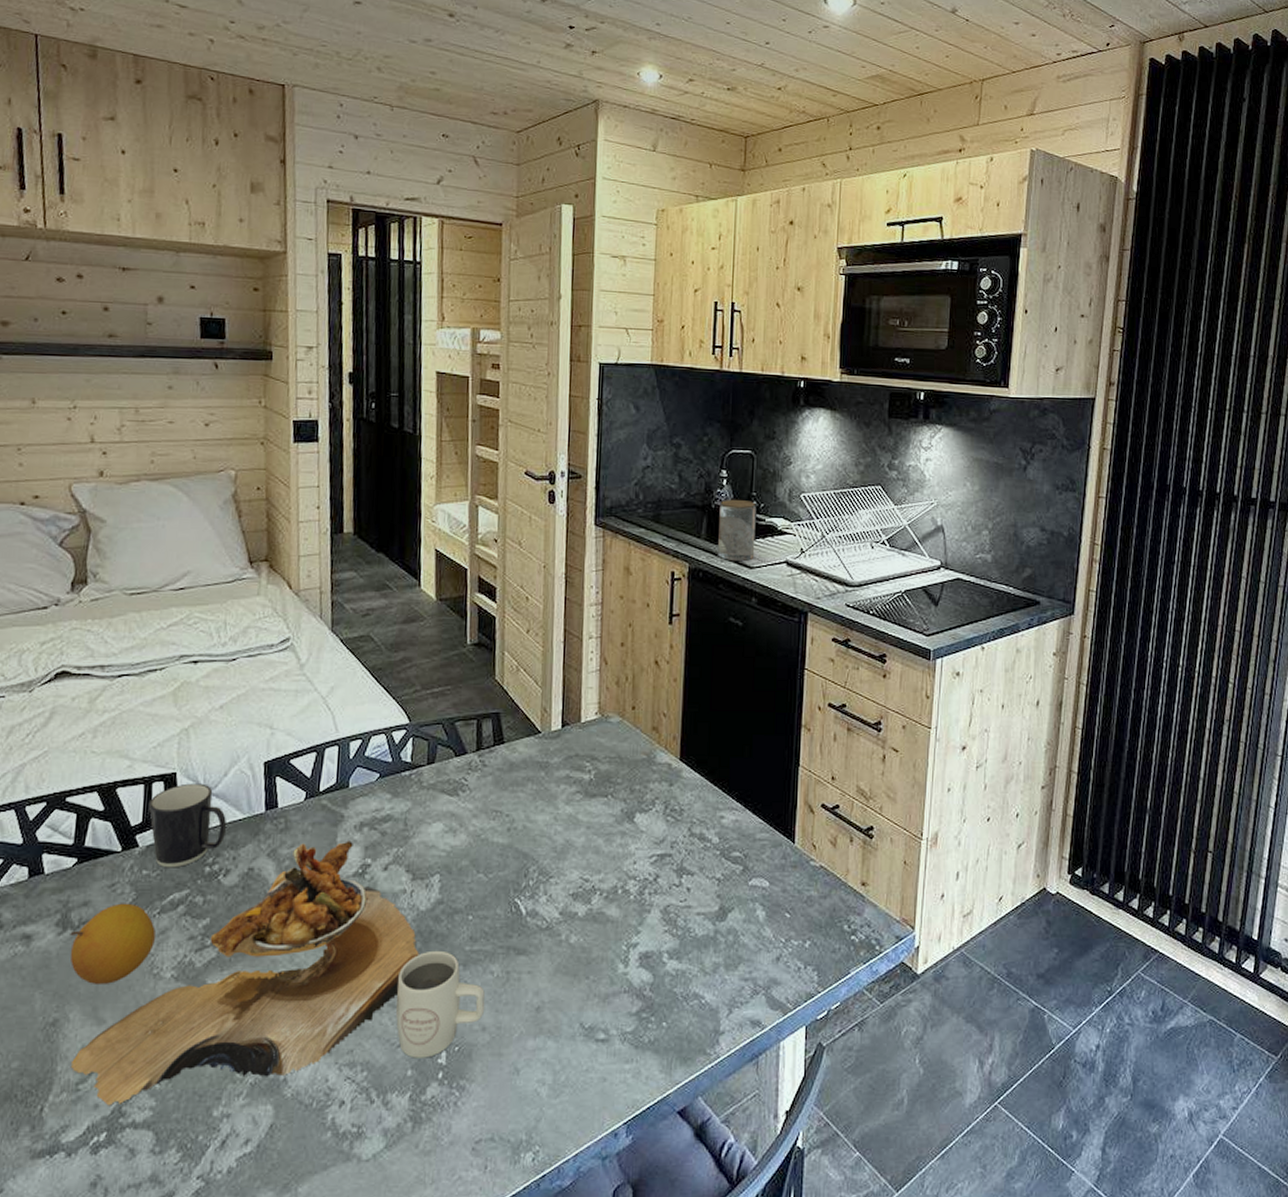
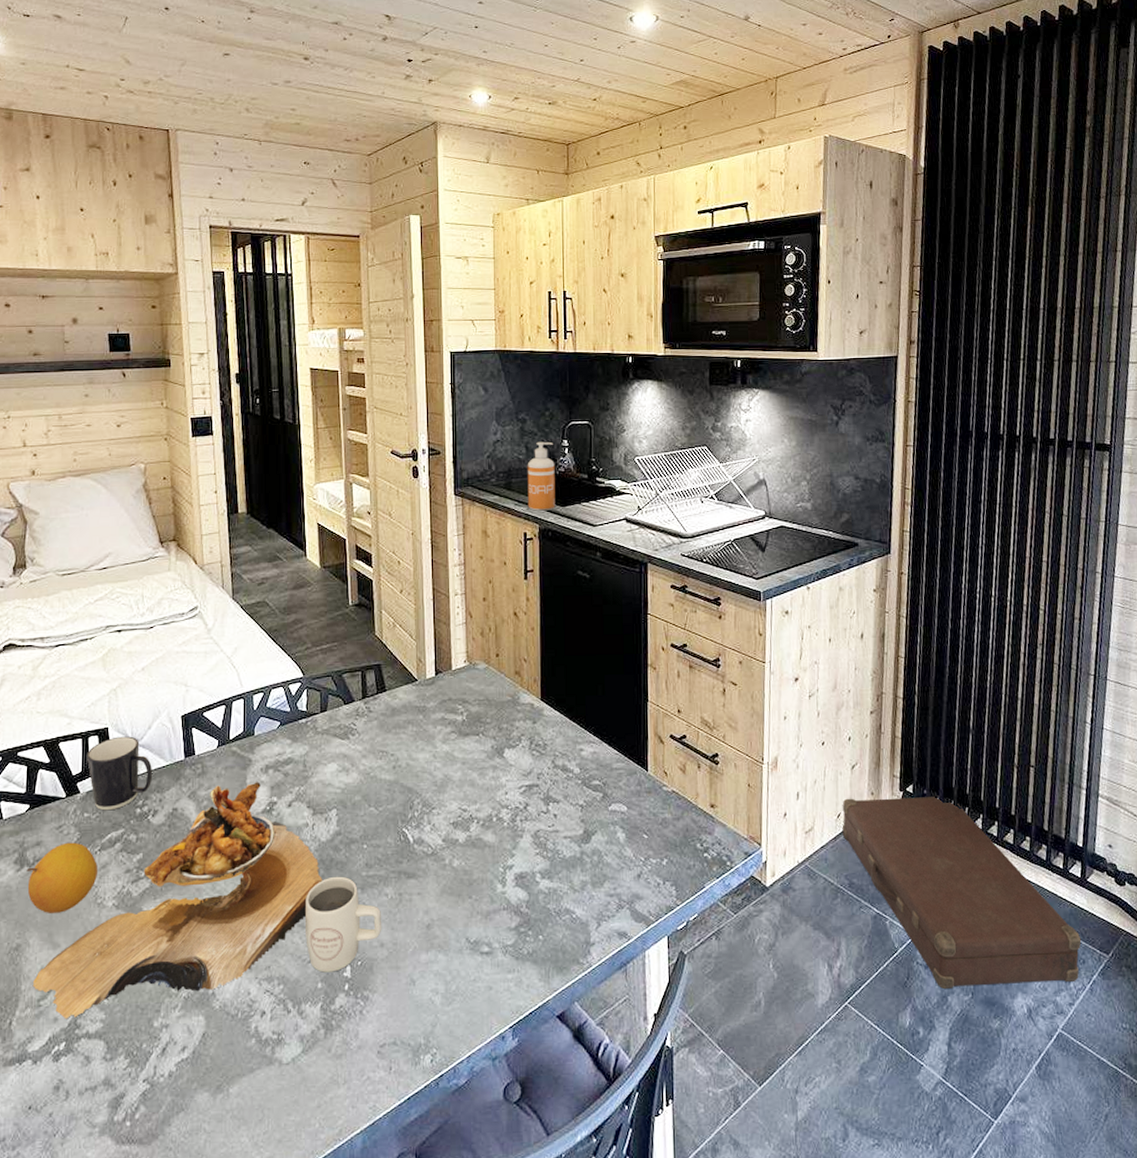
soap dispenser: none [677,470,711,548] -> present [527,441,556,511]
jar: present [718,499,756,562] -> none [563,465,597,521]
suitcase: none [1003,880,1250,1091] -> present [842,797,1082,990]

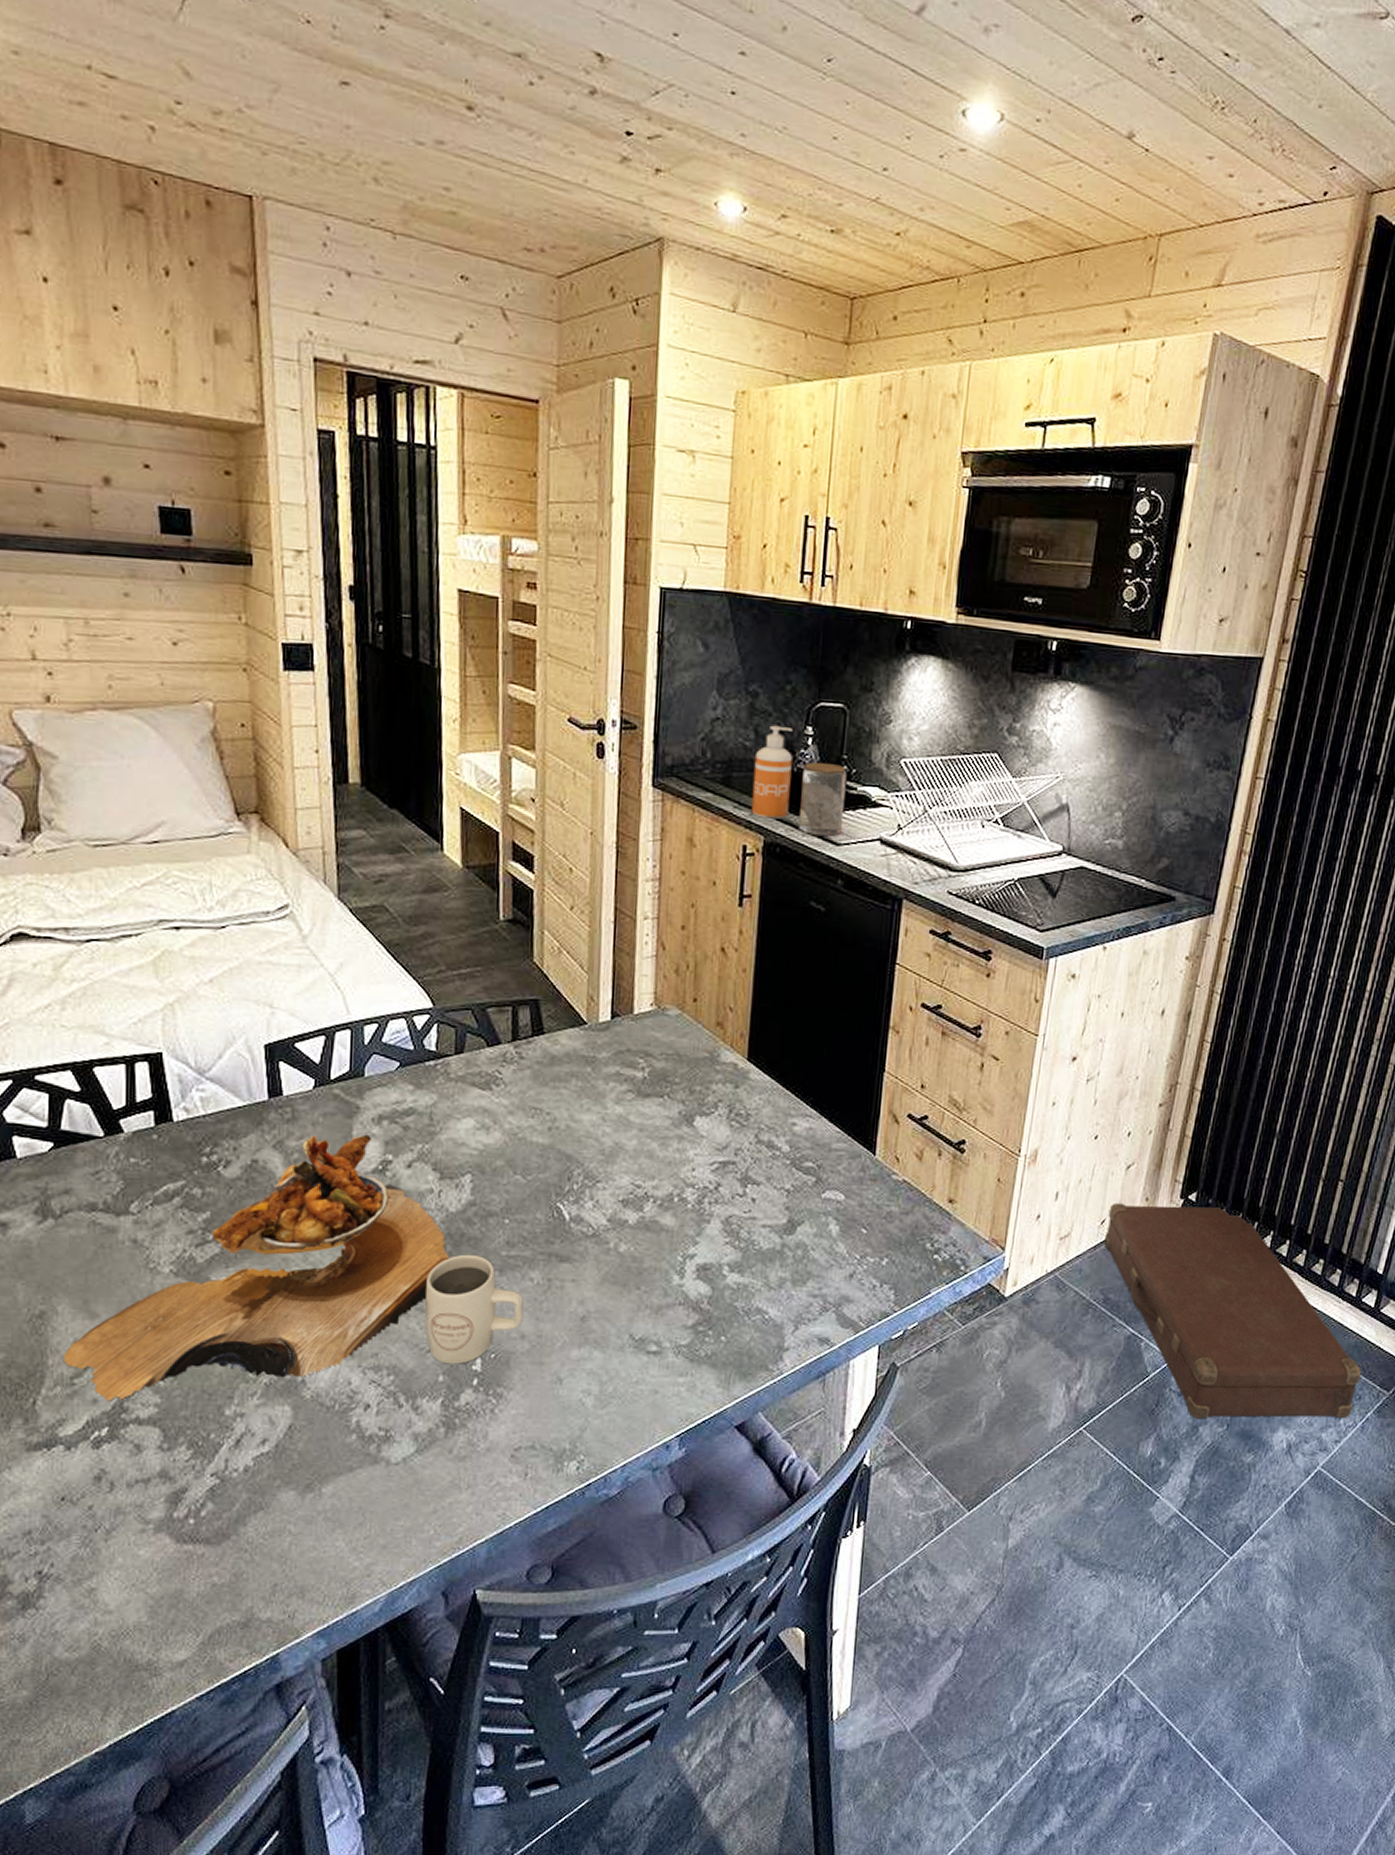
fruit: present [26,842,97,913] -> none [51,1192,149,1277]
mug: present [86,736,153,811] -> none [131,1065,225,1157]
jar: none [563,465,597,521] -> present [799,762,847,837]

